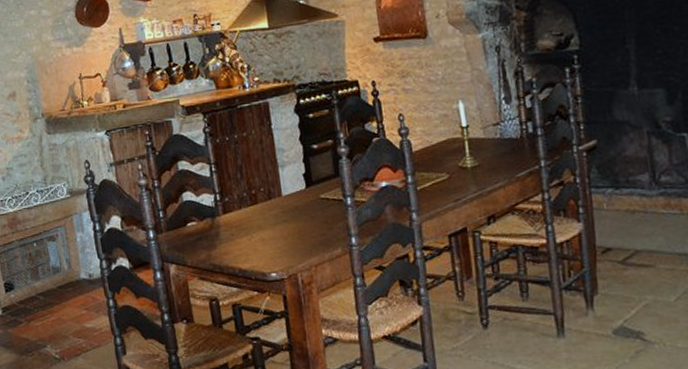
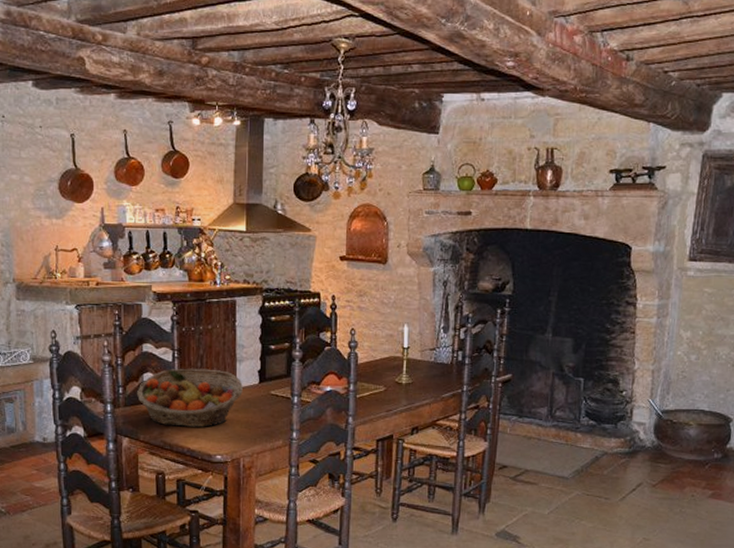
fruit basket: none [177,179,290,247] -> present [136,368,243,427]

